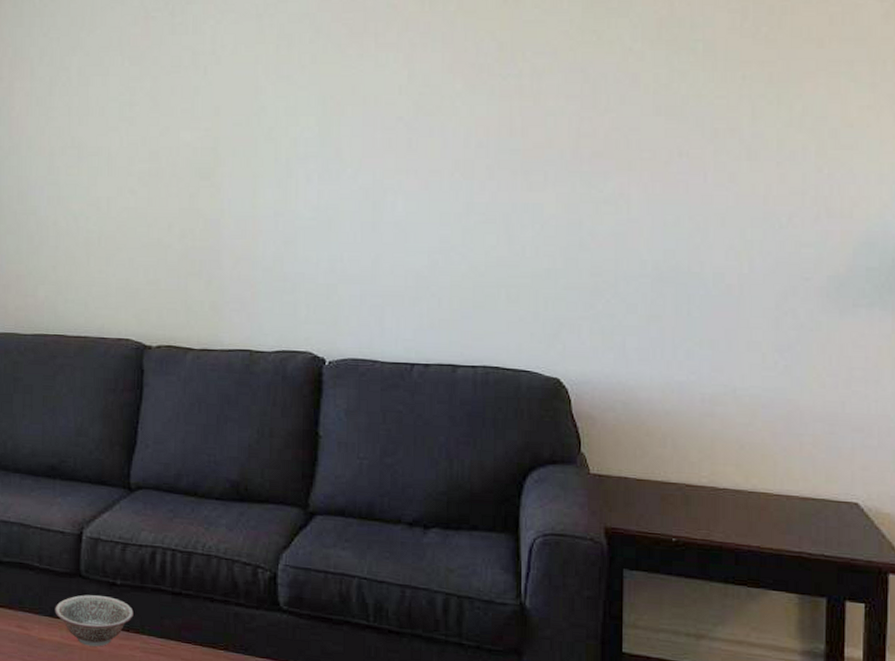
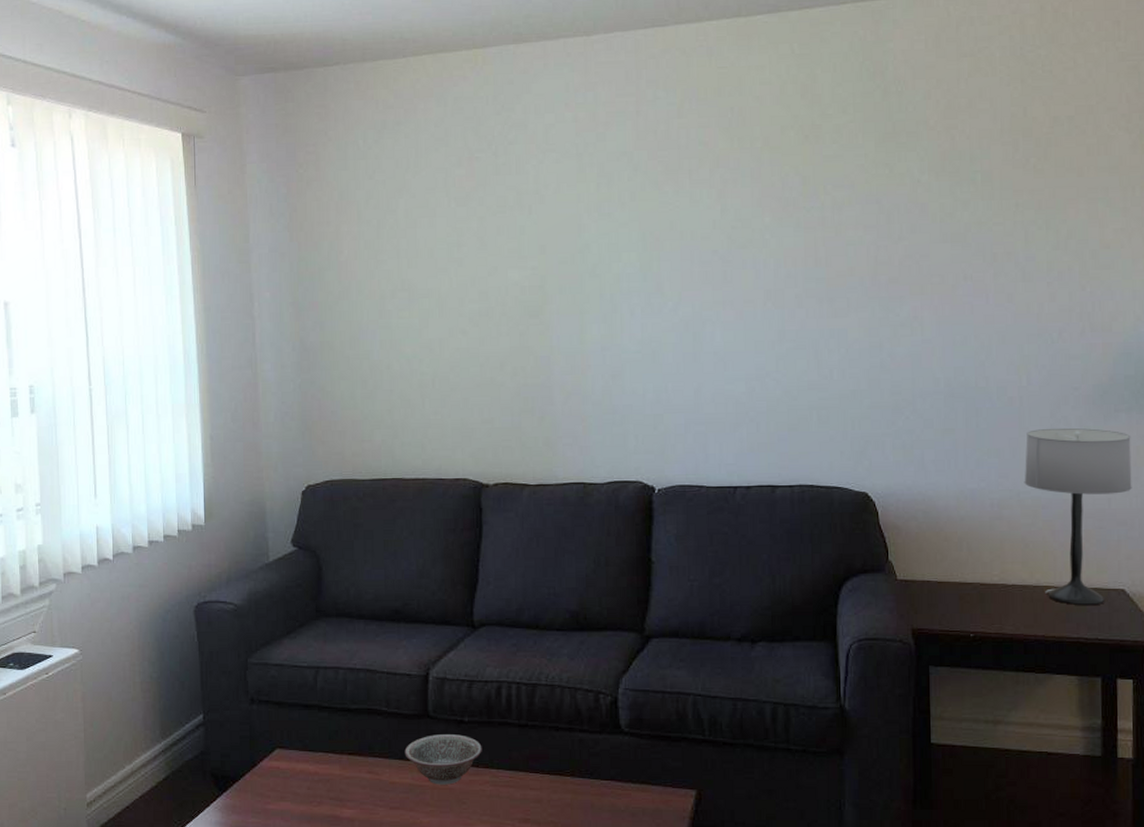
table lamp: none [741,320,872,519] -> present [1024,427,1132,606]

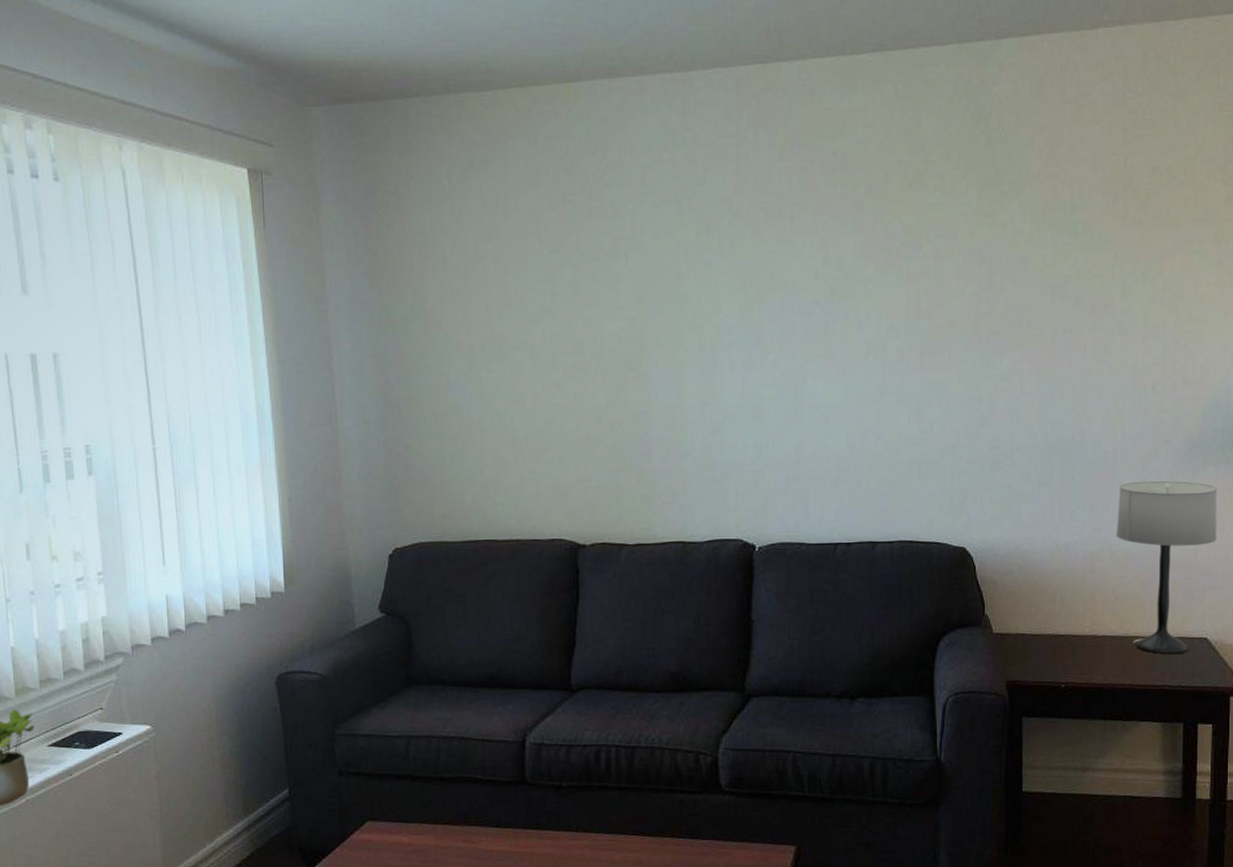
decorative bowl: present [404,733,482,785] -> none [501,799,581,851]

